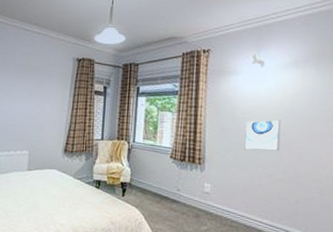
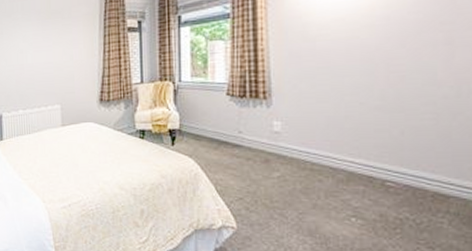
wall art: present [244,119,281,151] -> none [323,31,373,76]

